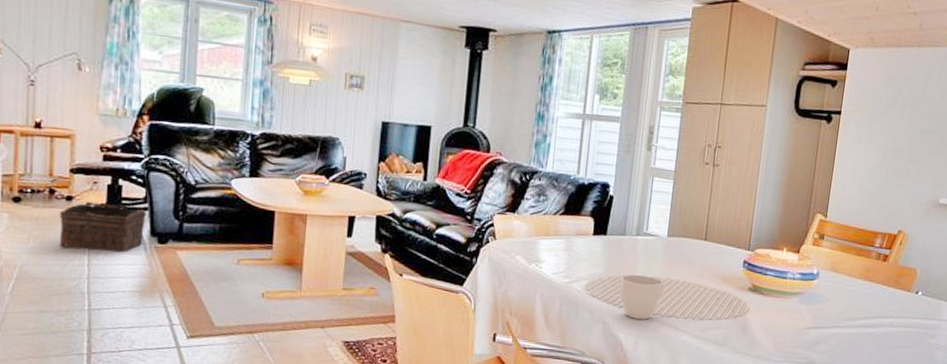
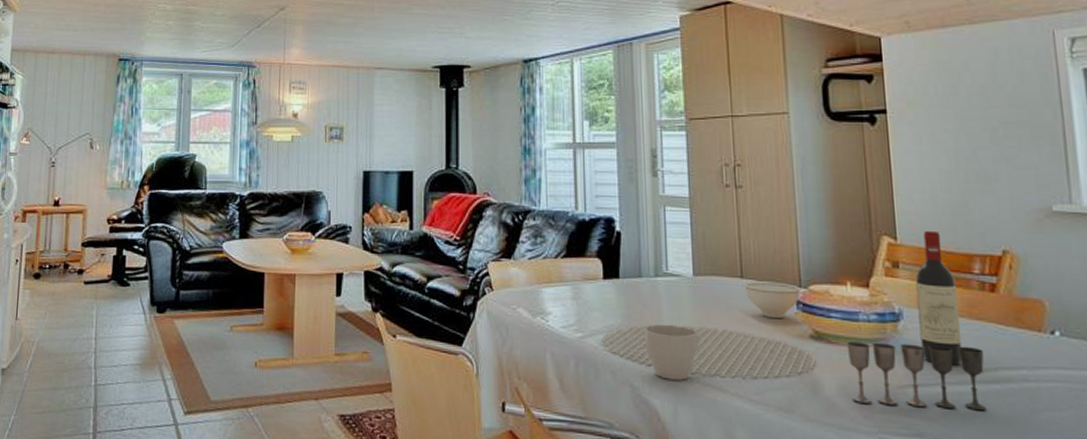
basket: present [59,201,146,252] -> none [70,273,146,324]
bowl: none [706,243,749,275] -> present [743,281,802,319]
wine glass: none [770,293,869,347] -> present [846,341,986,411]
wine bottle: none [827,211,862,314] -> present [915,230,962,365]

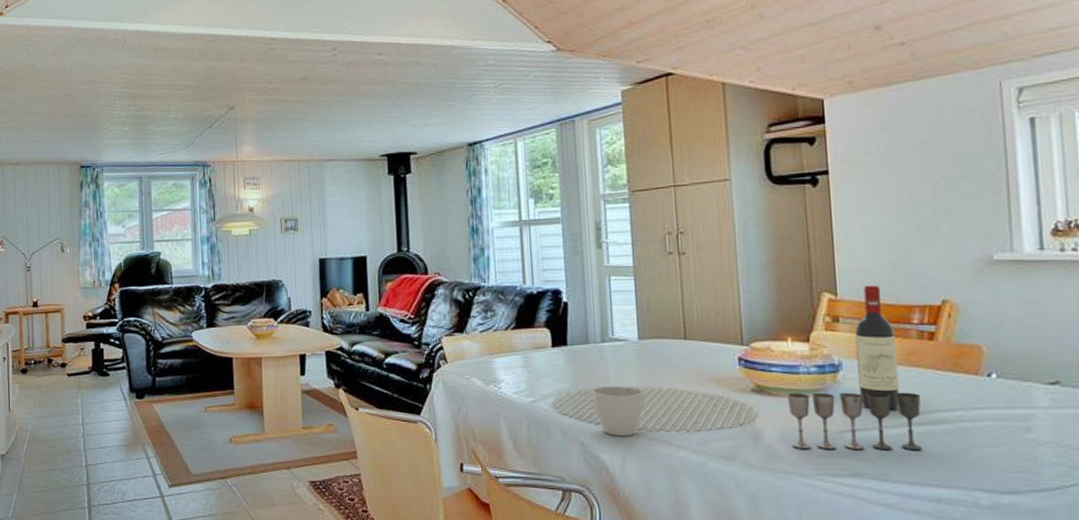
bowl: present [743,281,802,319] -> none [687,341,744,376]

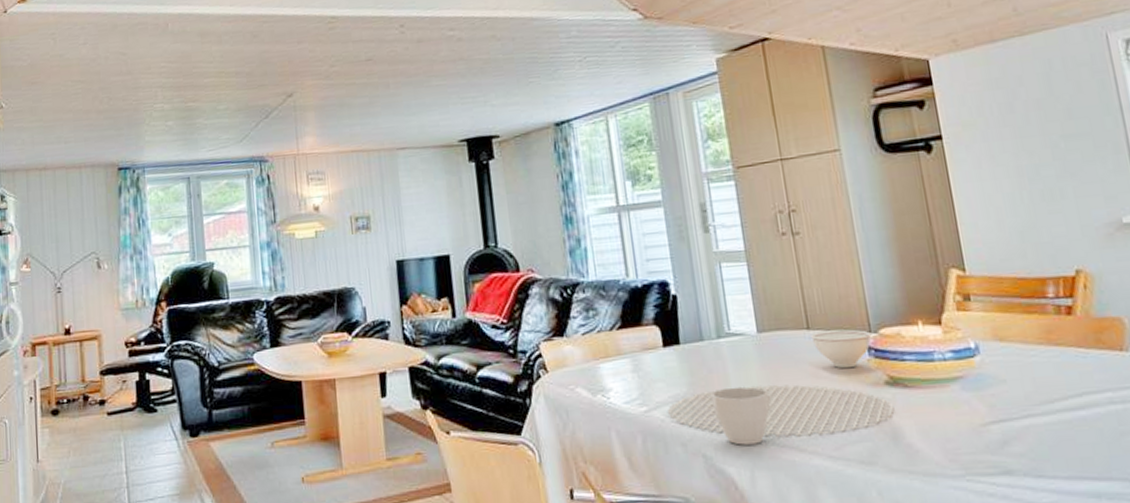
bowl: none [687,341,744,376] -> present [810,329,872,369]
wine glass: present [787,392,922,451] -> none [924,374,1074,448]
wine bottle: present [855,284,900,410] -> none [988,257,1045,396]

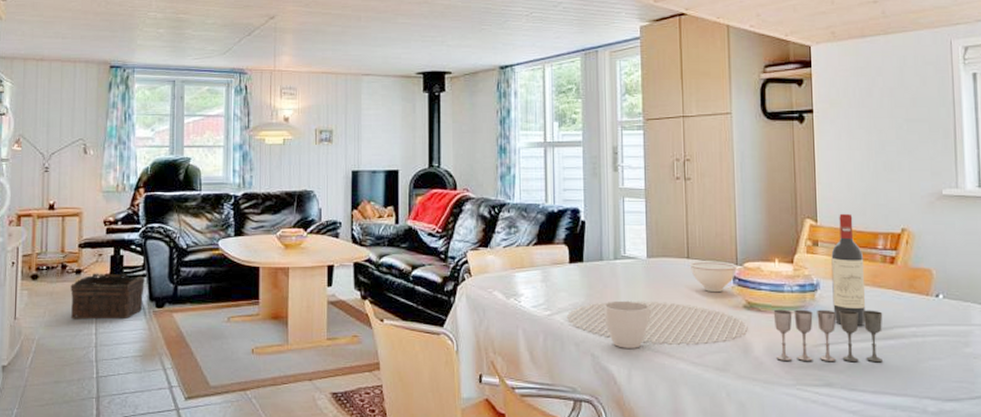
basket: none [95,400,176,458] -> present [70,273,145,320]
wine glass: none [924,374,1074,448] -> present [773,309,883,363]
wine bottle: none [988,257,1045,396] -> present [831,213,866,326]

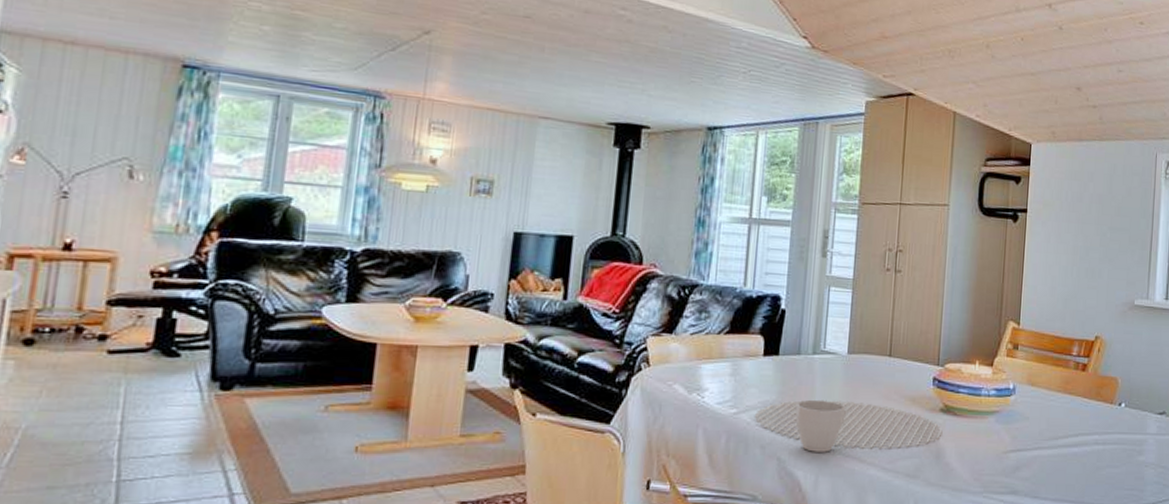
basket: present [70,273,145,320] -> none [82,340,207,404]
bowl: present [689,261,738,293] -> none [891,359,939,395]
wine glass: present [773,309,883,363] -> none [967,413,1071,470]
wine bottle: present [831,213,866,326] -> none [1025,317,1059,433]

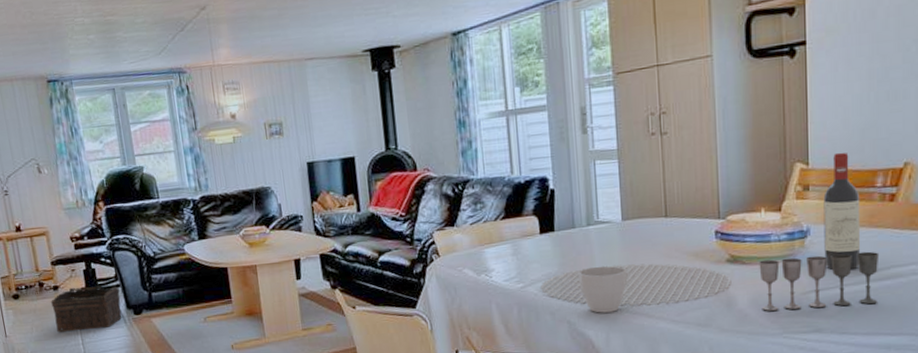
basket: none [82,340,207,404] -> present [51,285,122,333]
wine glass: none [967,413,1071,470] -> present [759,251,880,312]
wine bottle: none [1025,317,1059,433] -> present [823,152,861,269]

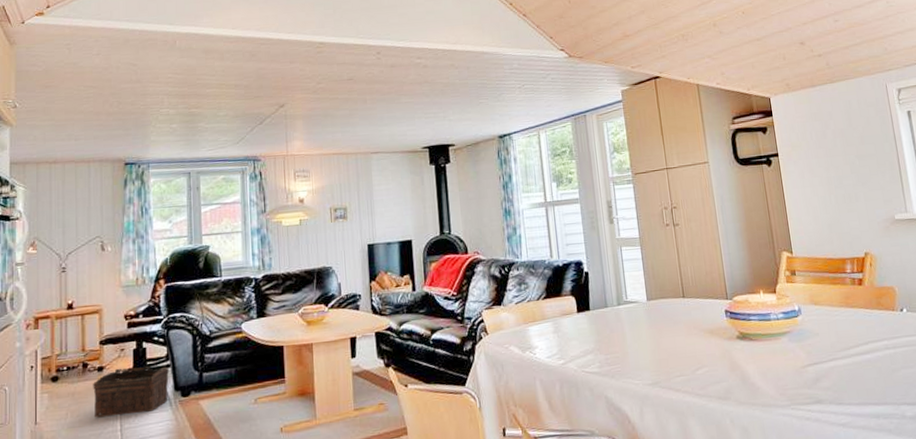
place mat: present [541,263,731,306] -> none [580,340,743,380]
cup: present [578,266,628,313] -> none [612,343,656,388]
wine glass: present [759,251,880,312] -> none [763,328,862,385]
wine bottle: present [823,152,861,269] -> none [807,243,844,345]

